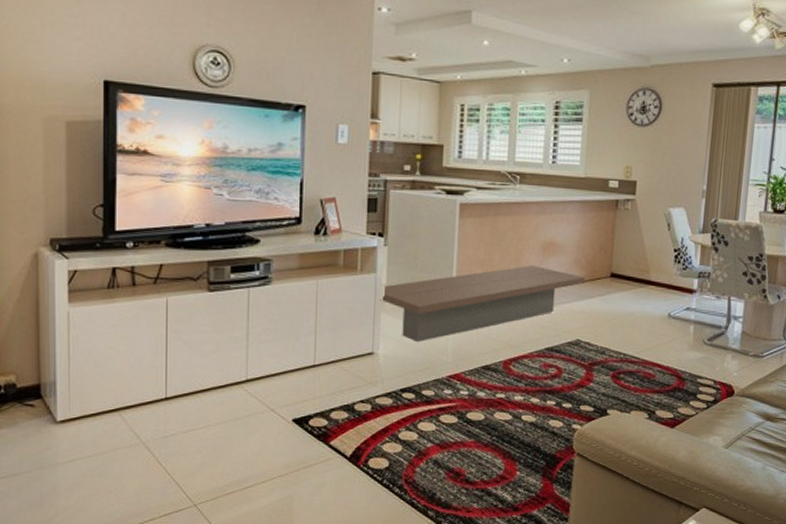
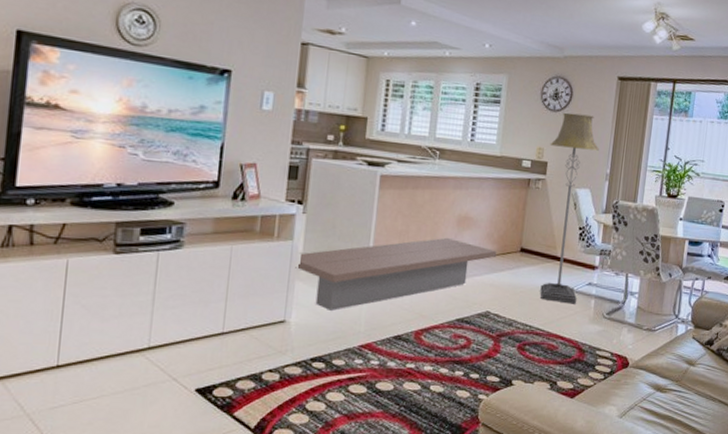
floor lamp: none [633,126,694,330] -> present [540,112,599,304]

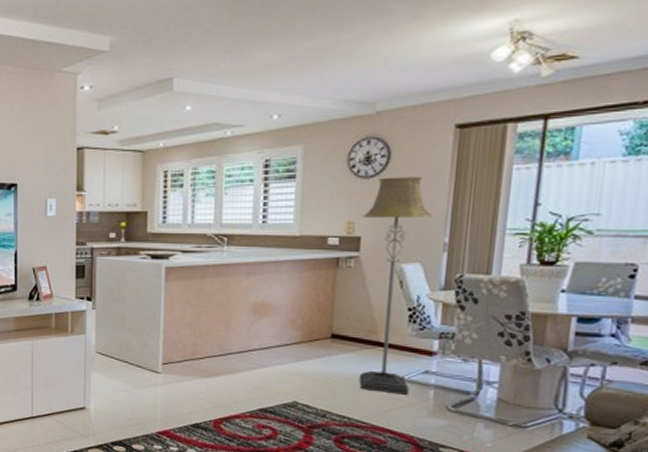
bench: present [295,237,497,311] -> none [90,326,303,399]

